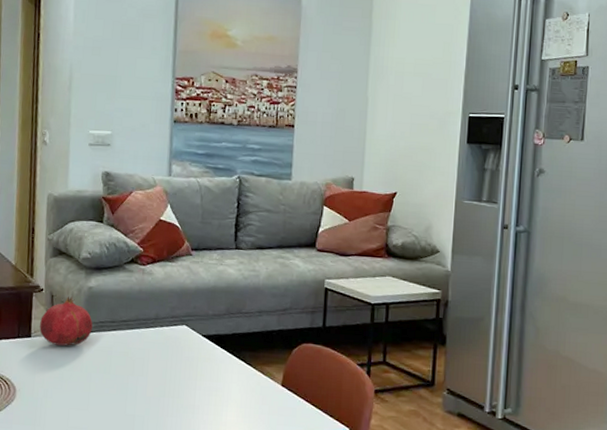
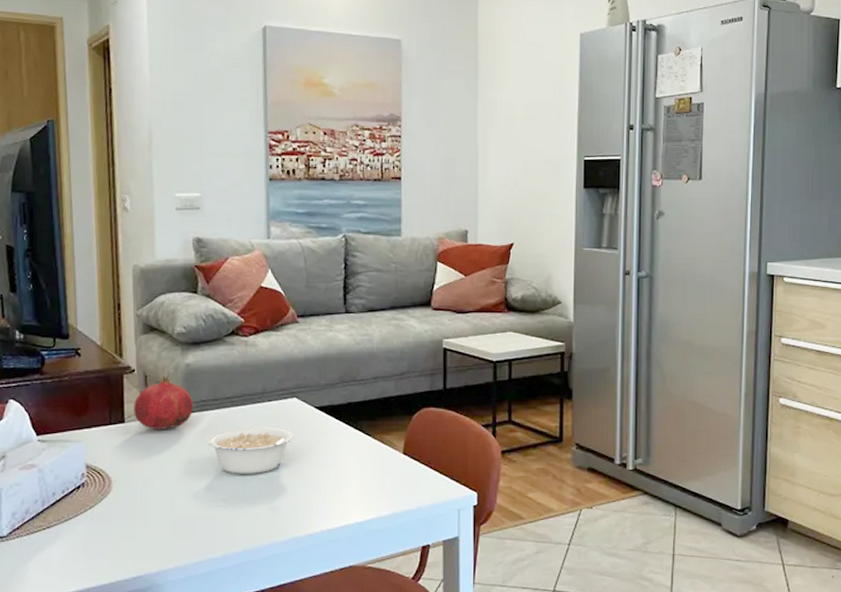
legume: none [102,349,181,394] -> present [206,427,293,474]

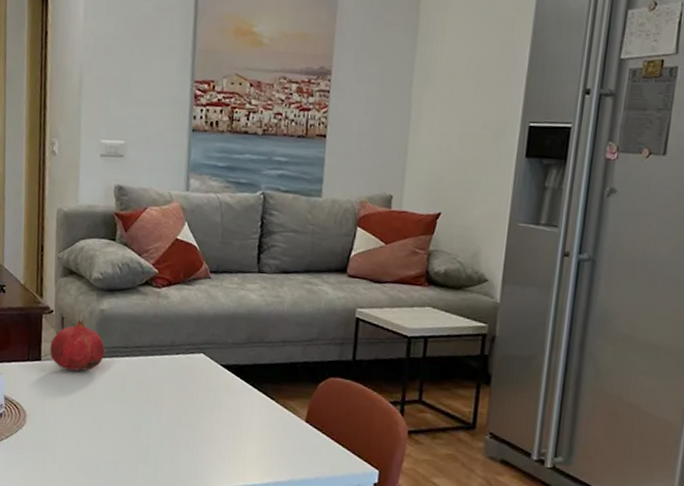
legume: present [206,427,293,474] -> none [115,377,198,425]

